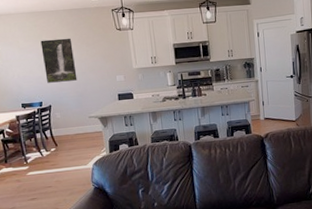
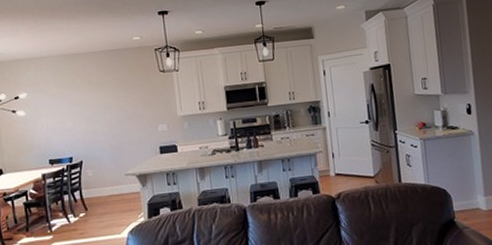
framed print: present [40,38,77,83] -> none [74,82,114,135]

